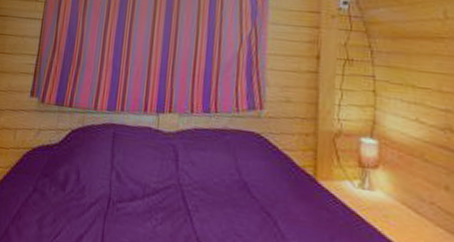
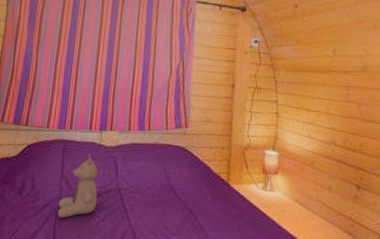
teddy bear: none [106,141,155,220] -> present [57,154,98,218]

